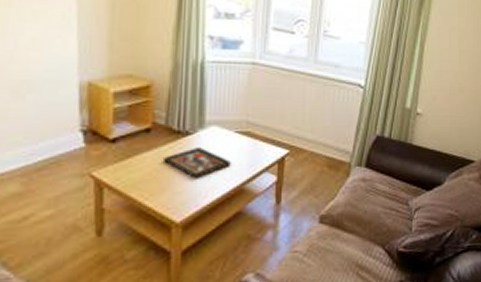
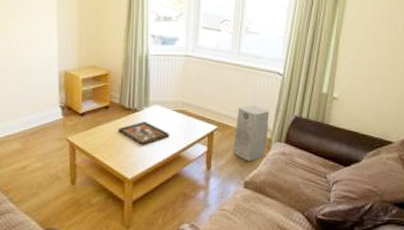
air purifier: none [306,123,350,191] -> present [232,104,270,161]

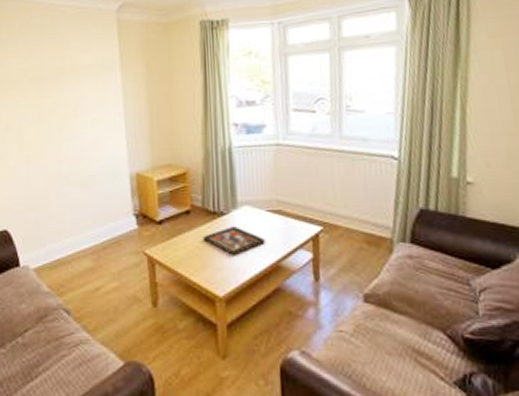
air purifier: present [232,104,270,161] -> none [344,197,388,268]

